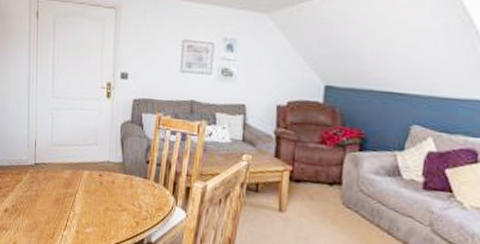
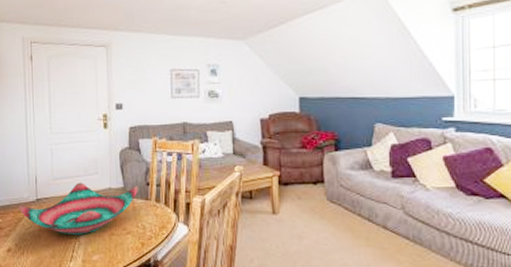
decorative bowl: none [18,151,137,206] -> present [20,182,138,236]

